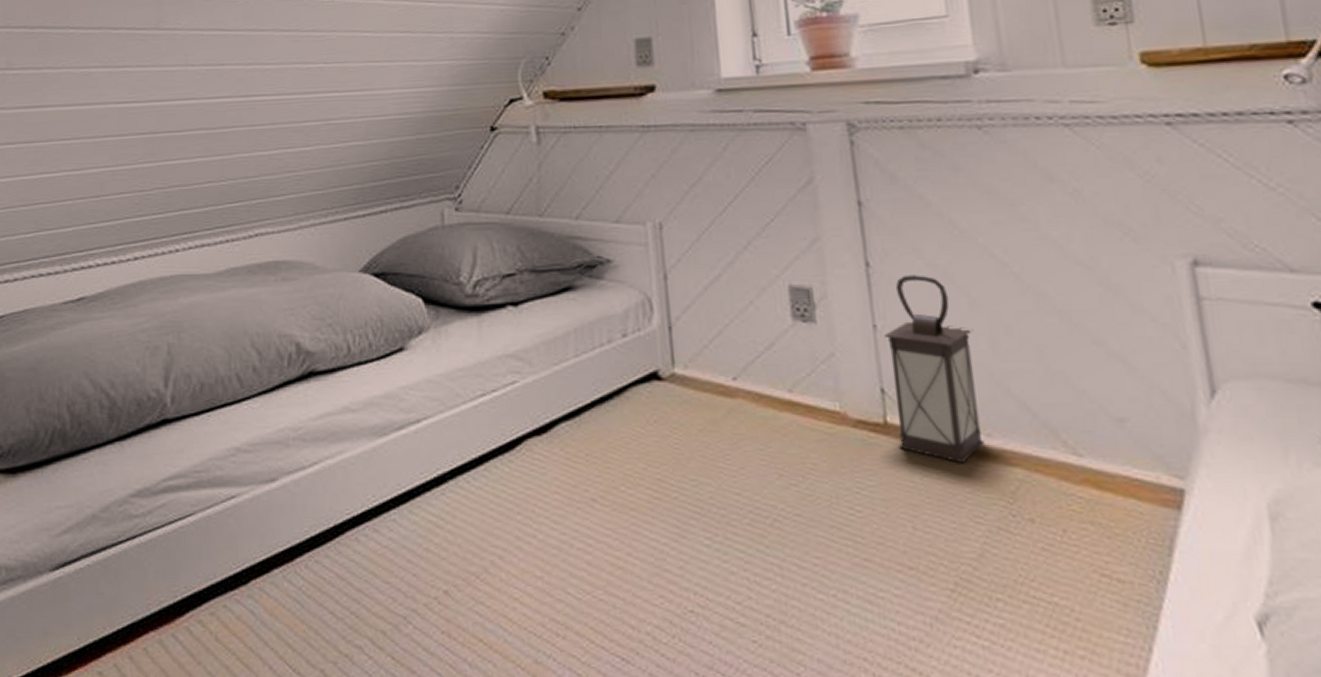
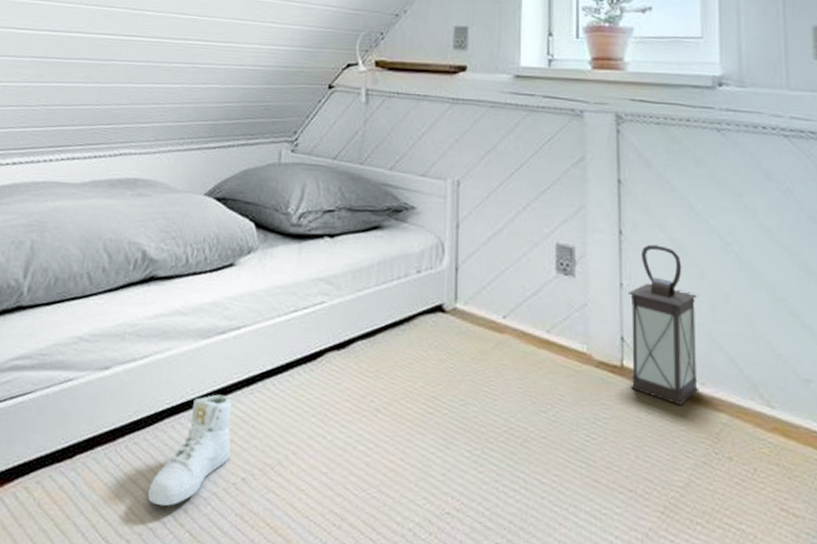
sneaker: none [337,498,427,630] -> present [147,394,231,507]

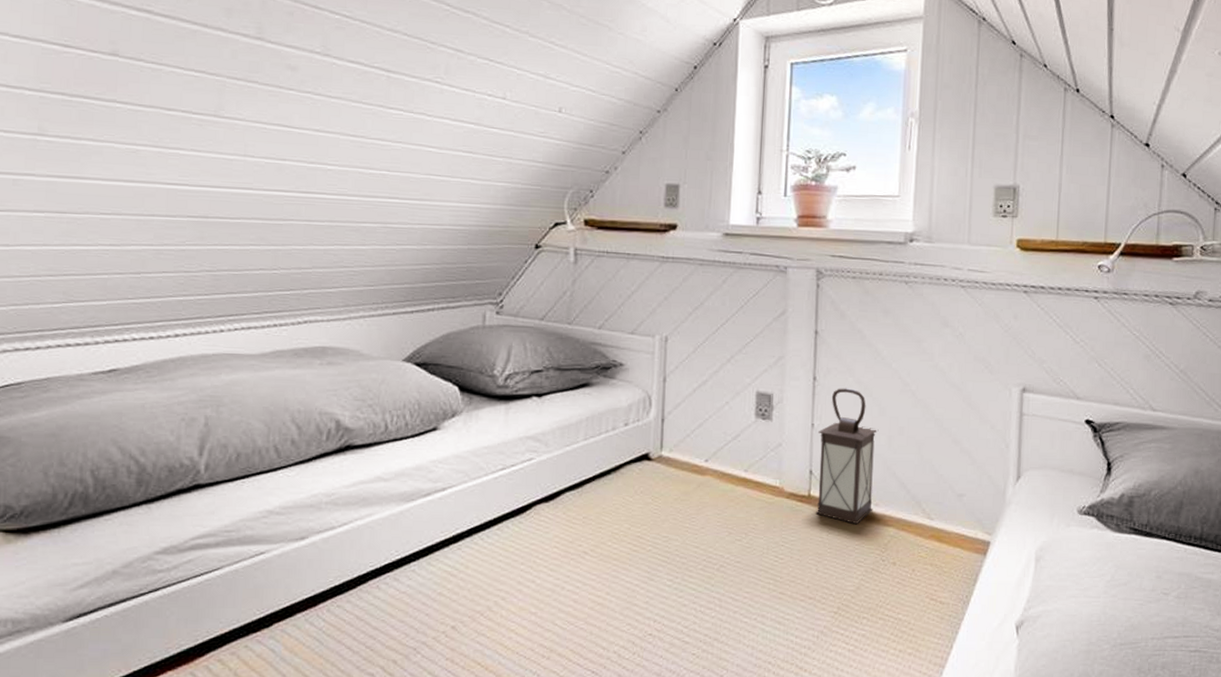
sneaker: present [147,394,231,507] -> none [353,553,439,660]

